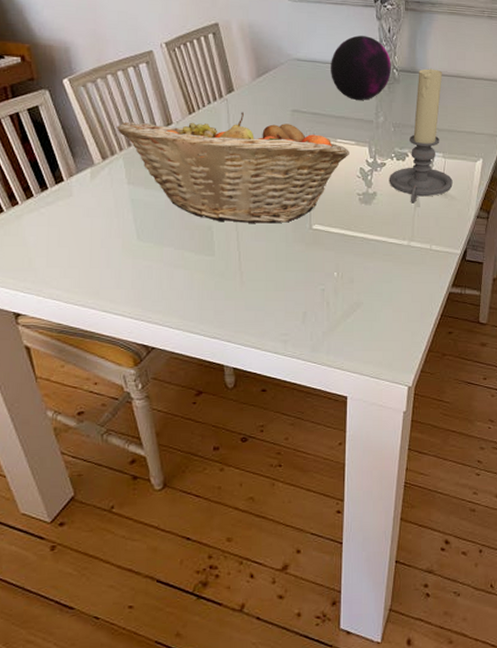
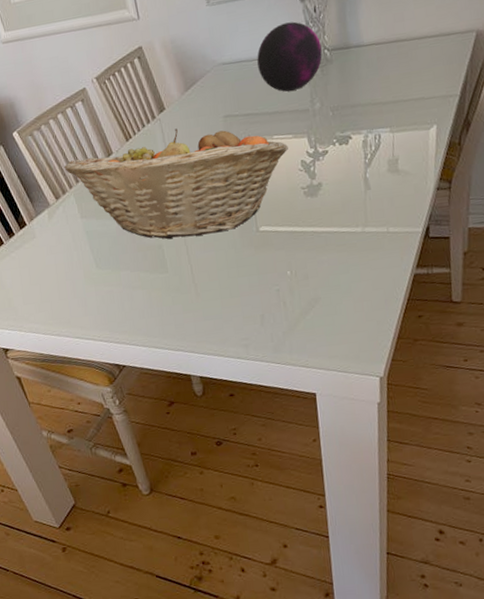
candle holder: present [389,68,453,204] -> none [333,38,405,188]

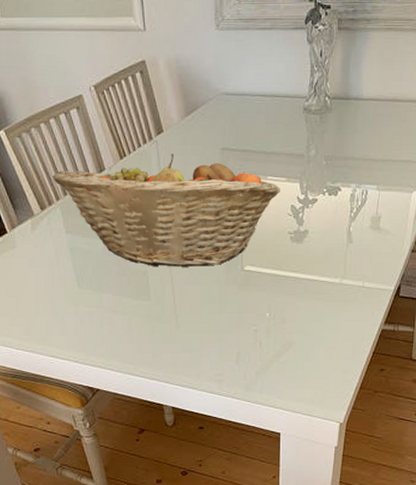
decorative orb: present [257,21,323,92] -> none [260,62,323,133]

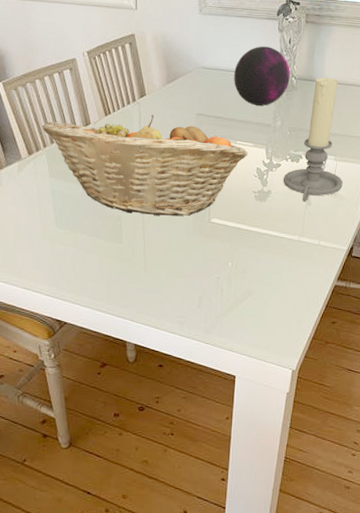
decorative orb: none [260,62,323,133] -> present [234,46,290,106]
candle holder: none [320,92,387,240] -> present [283,76,343,202]

